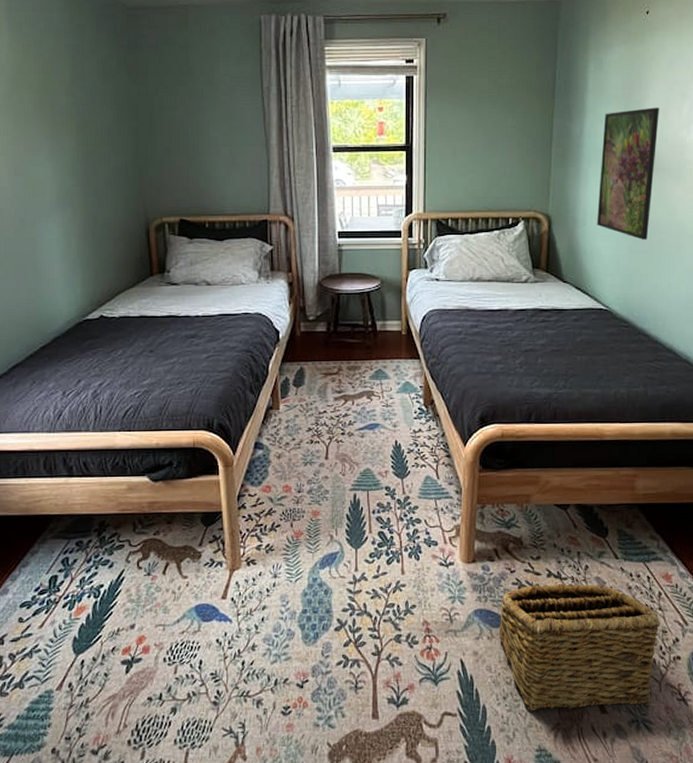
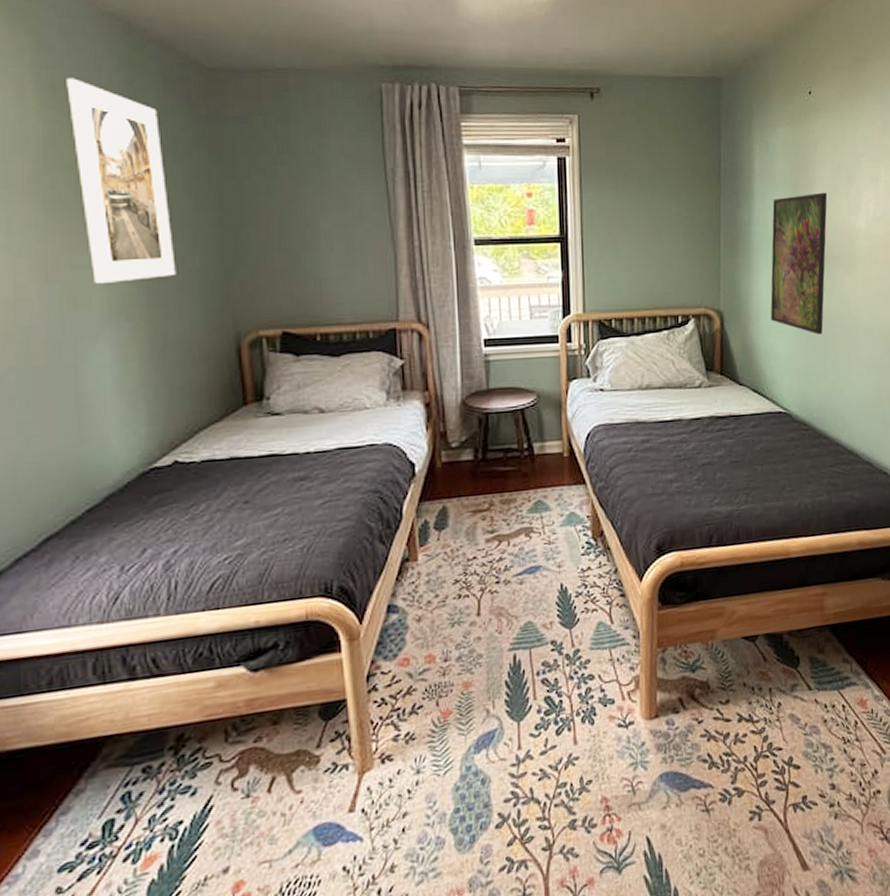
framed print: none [29,18,104,177] -> present [66,77,176,283]
basket: present [499,583,661,712] -> none [688,722,859,884]

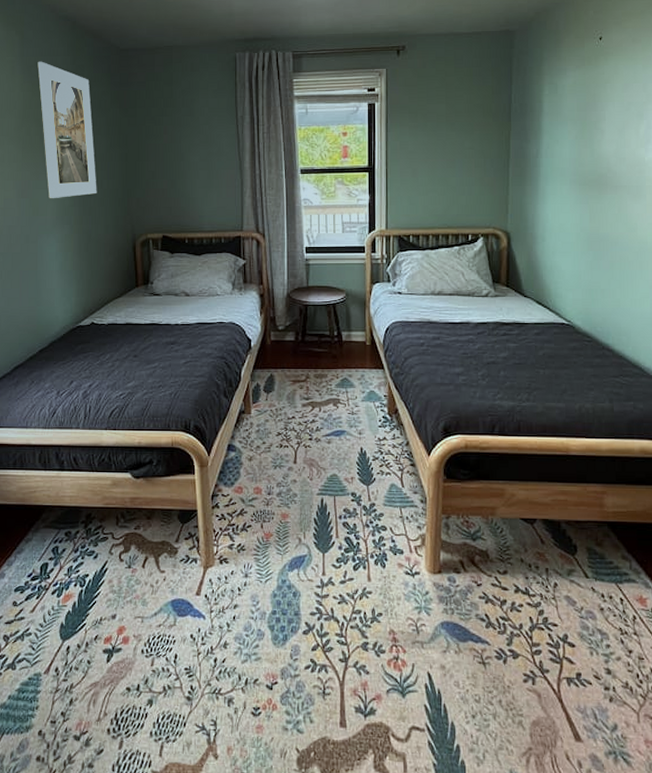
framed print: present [770,192,828,335] -> none [556,127,617,256]

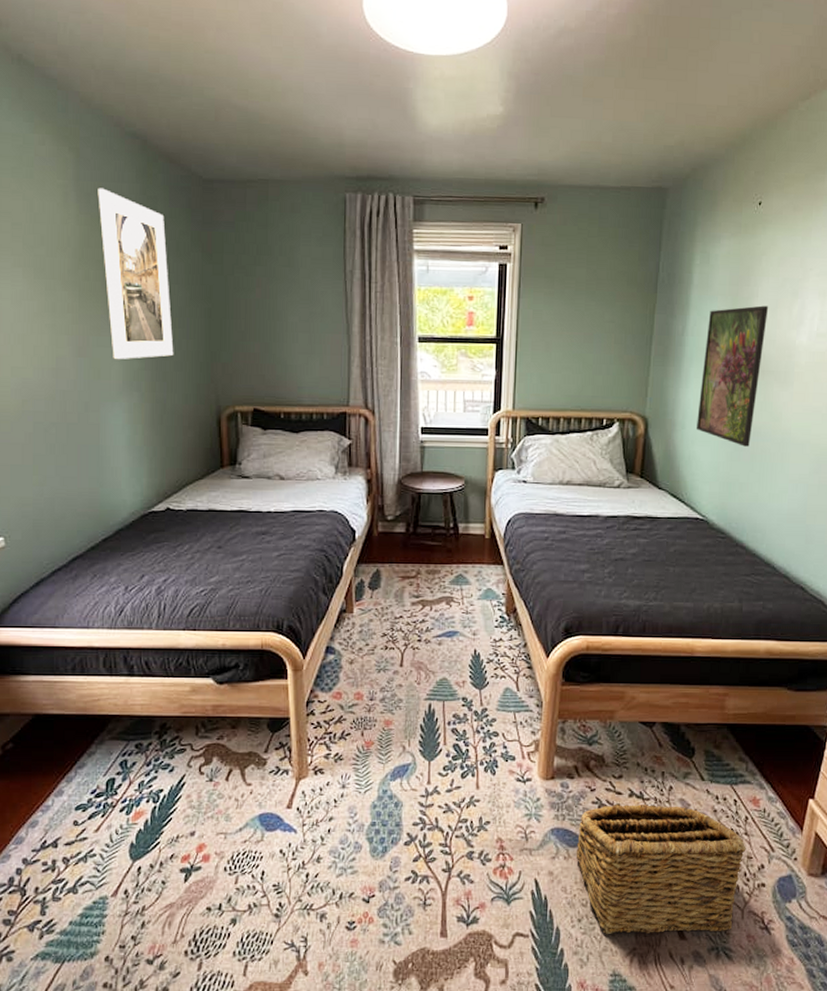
basket: none [466,600,637,736] -> present [575,803,746,935]
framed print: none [556,127,617,256] -> present [697,305,769,447]

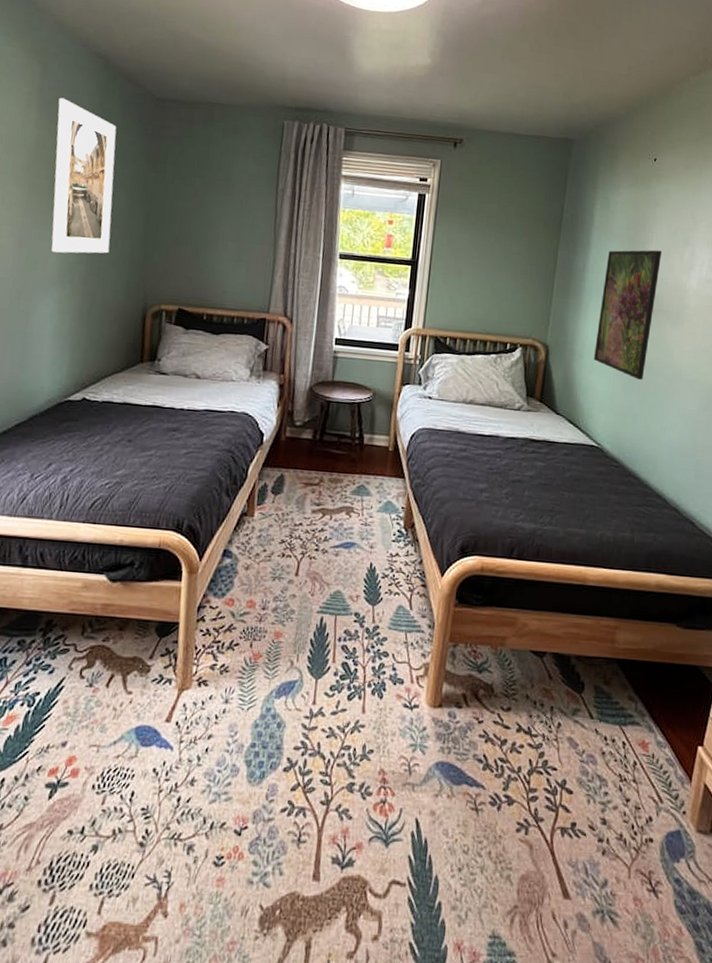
basket: present [575,803,746,935] -> none [459,739,634,893]

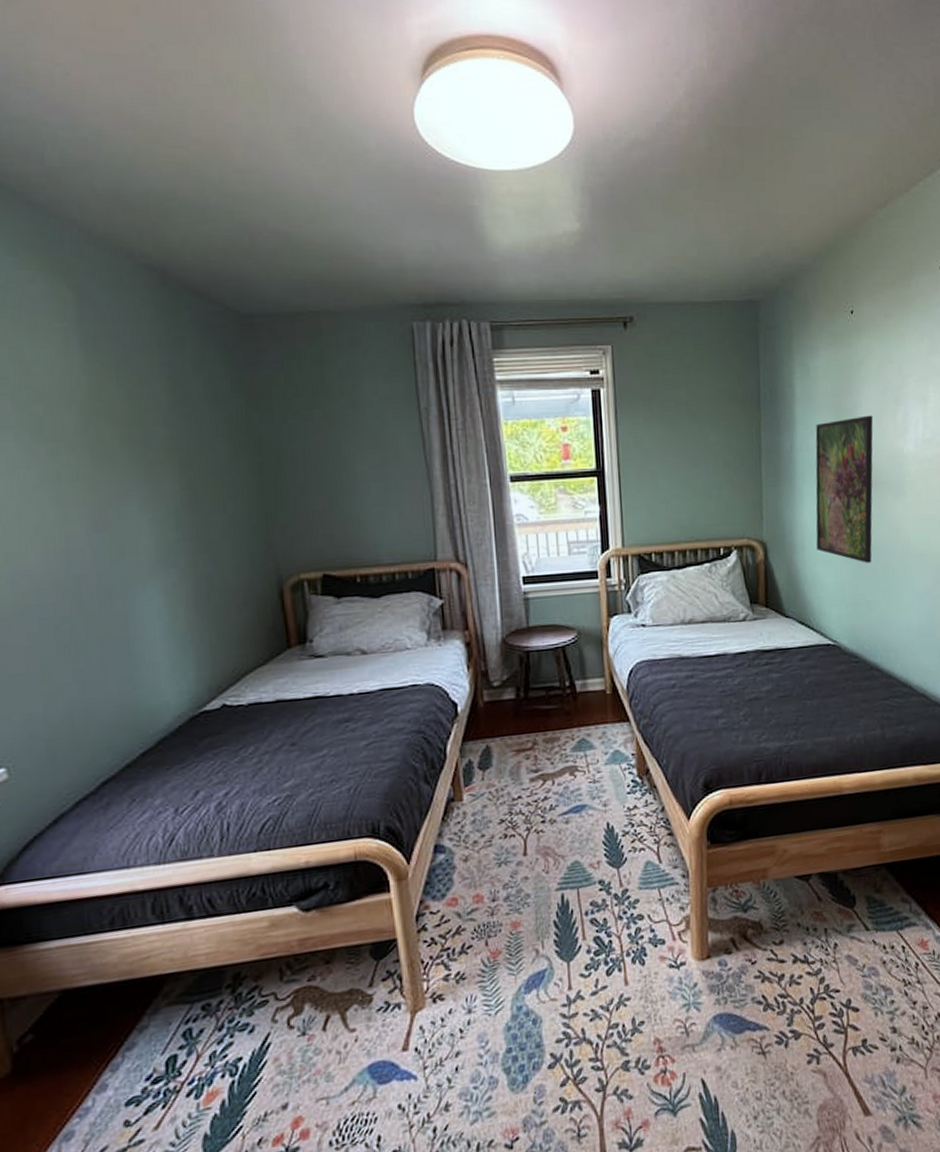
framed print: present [51,97,117,254] -> none [108,330,219,531]

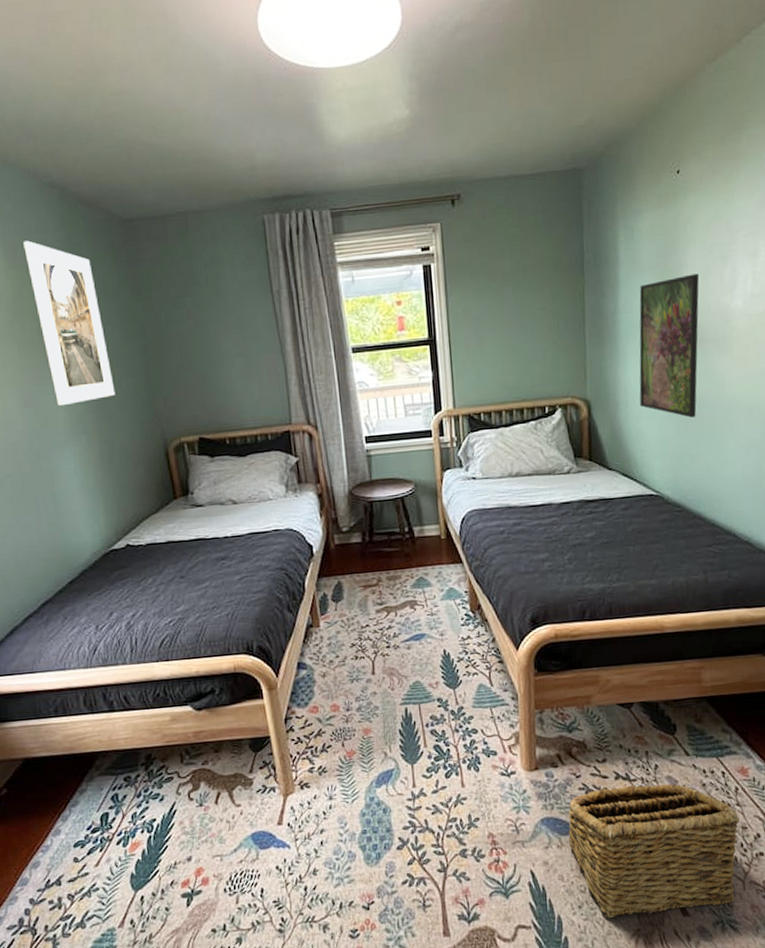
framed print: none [108,330,219,531] -> present [23,240,116,405]
basket: none [743,963,921,1128] -> present [568,783,740,919]

